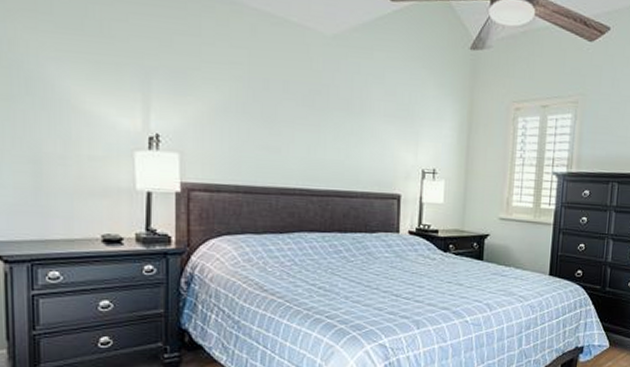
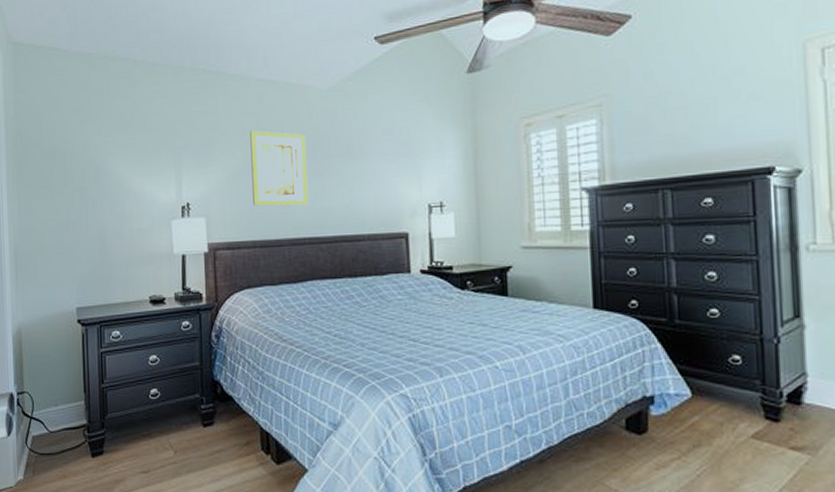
wall art: none [238,65,304,155] -> present [250,131,309,206]

